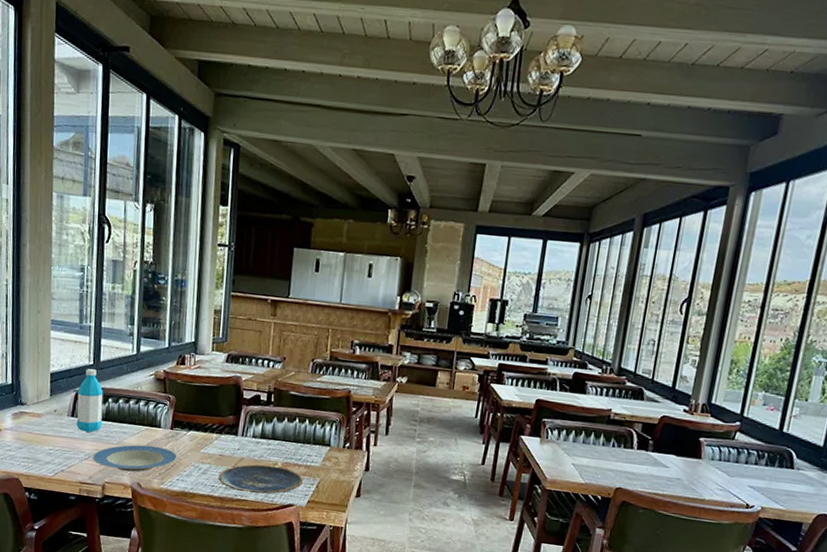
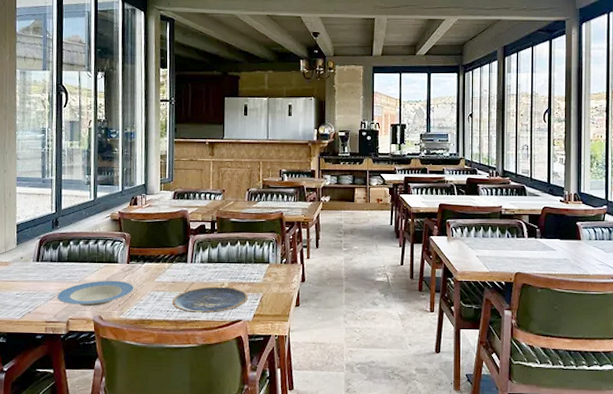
water bottle: present [76,369,104,432] -> none [41,217,65,274]

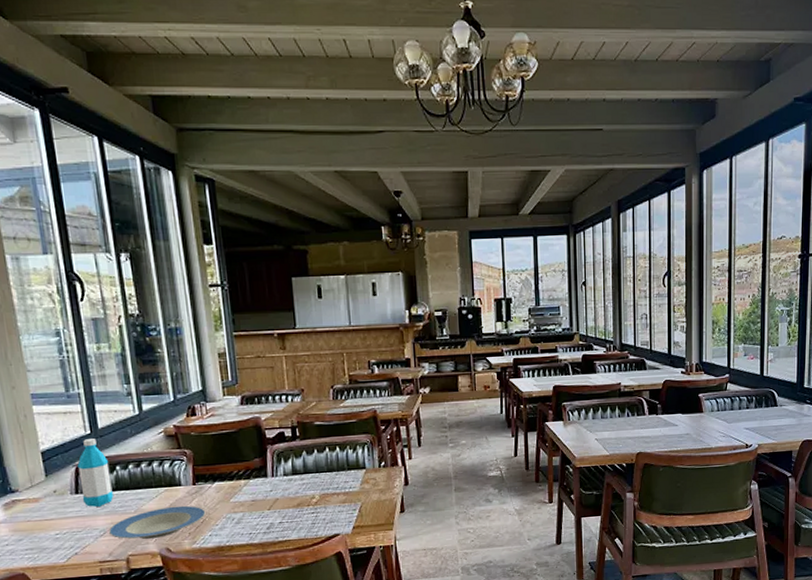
water bottle: none [41,217,65,274] -> present [77,439,114,507]
plate: present [172,286,249,314] -> none [254,499,345,533]

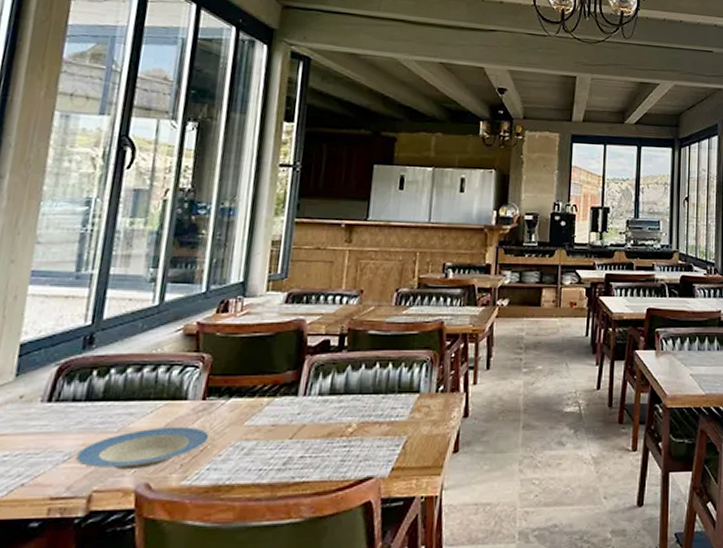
water bottle: present [77,439,114,507] -> none [53,331,104,421]

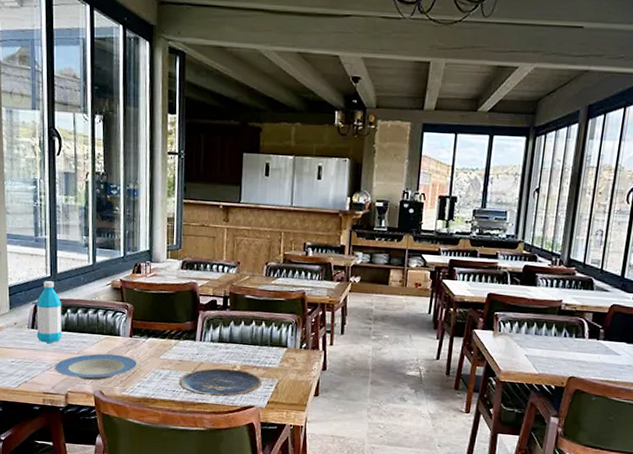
water bottle: none [53,331,104,421] -> present [36,281,62,343]
plate: none [268,429,386,471] -> present [178,368,263,397]

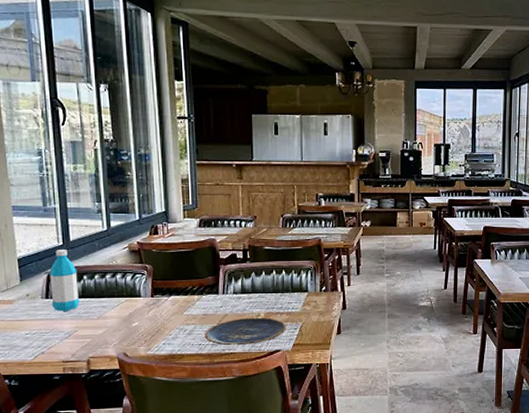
plate: present [55,353,138,381] -> none [73,315,161,343]

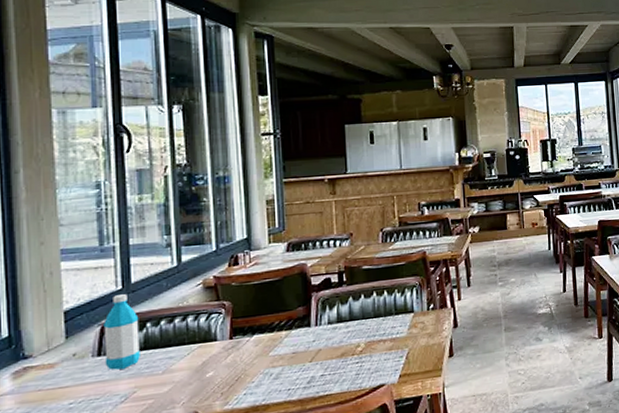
plate: present [204,317,287,346] -> none [294,347,392,387]

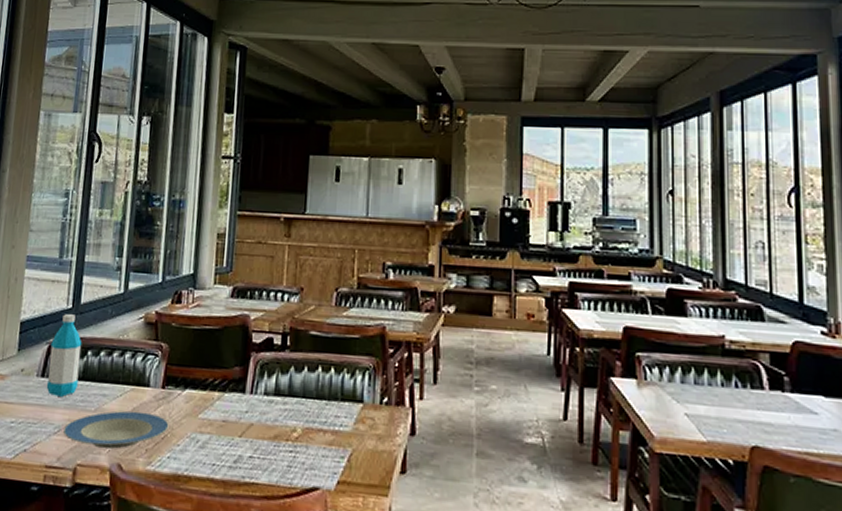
plate: none [131,362,242,404] -> present [63,411,169,449]

